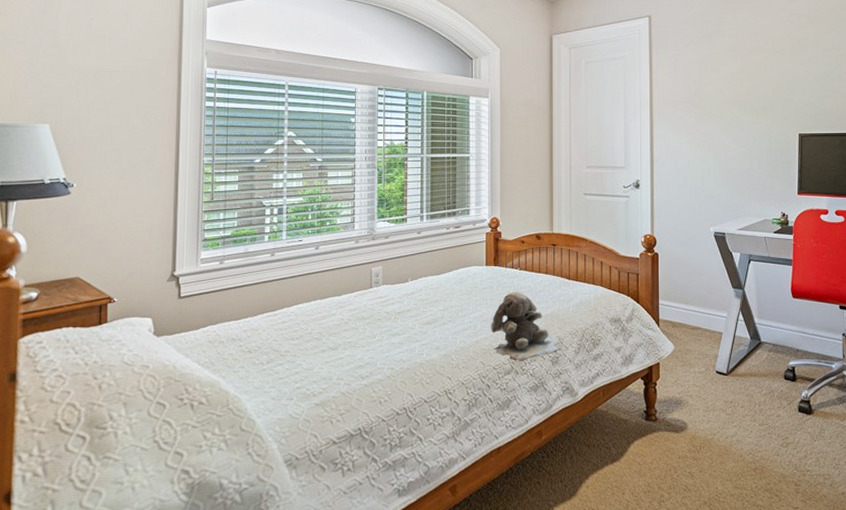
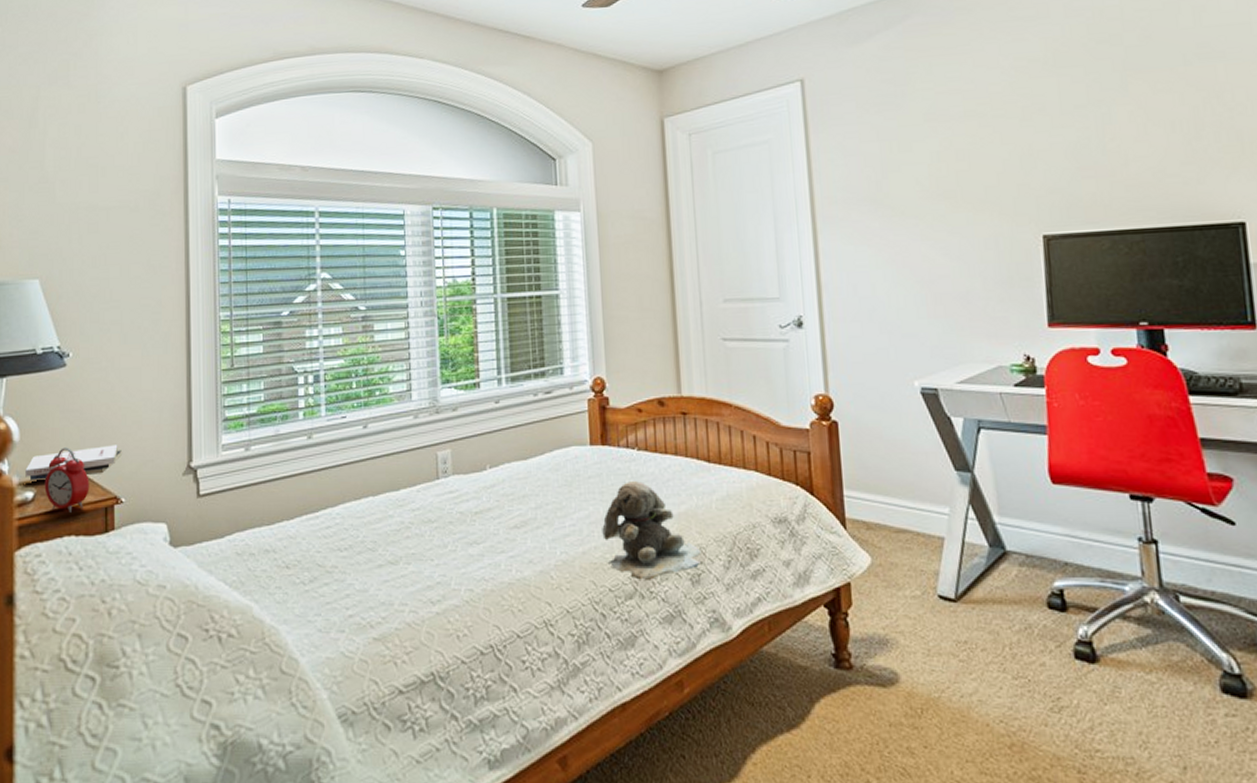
books: none [31,257,117,283] -> present [25,444,123,480]
alarm clock: none [47,258,87,309] -> present [44,447,89,513]

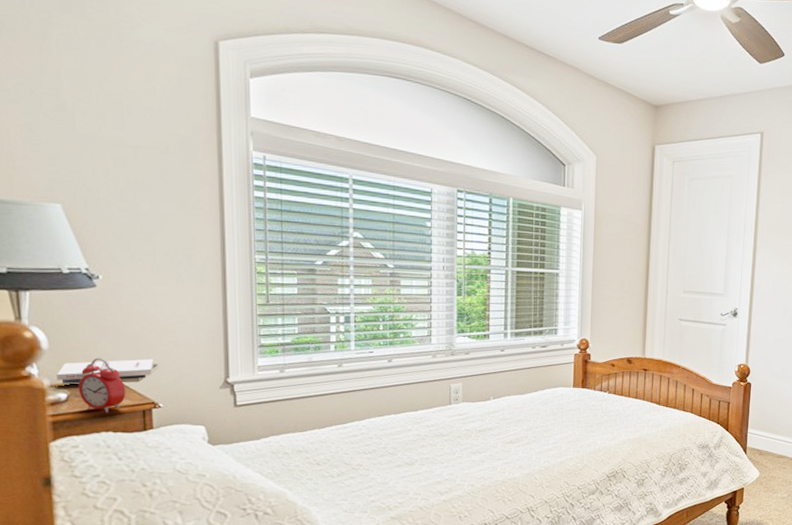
stuffed animal: present [602,481,702,582] -> none [576,415,647,483]

